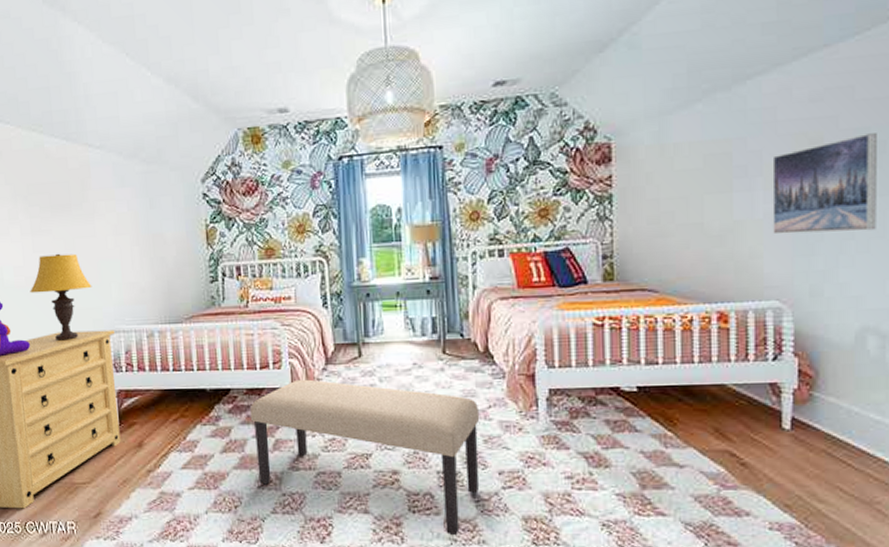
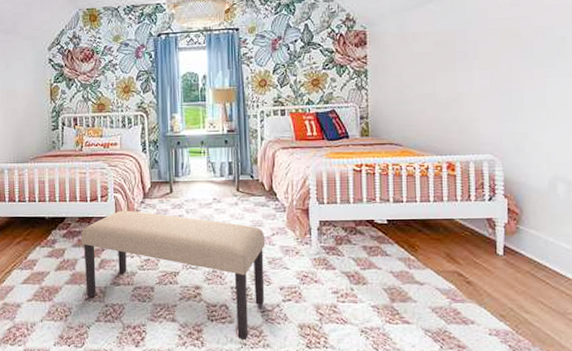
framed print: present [772,133,877,235] -> none [484,31,561,104]

